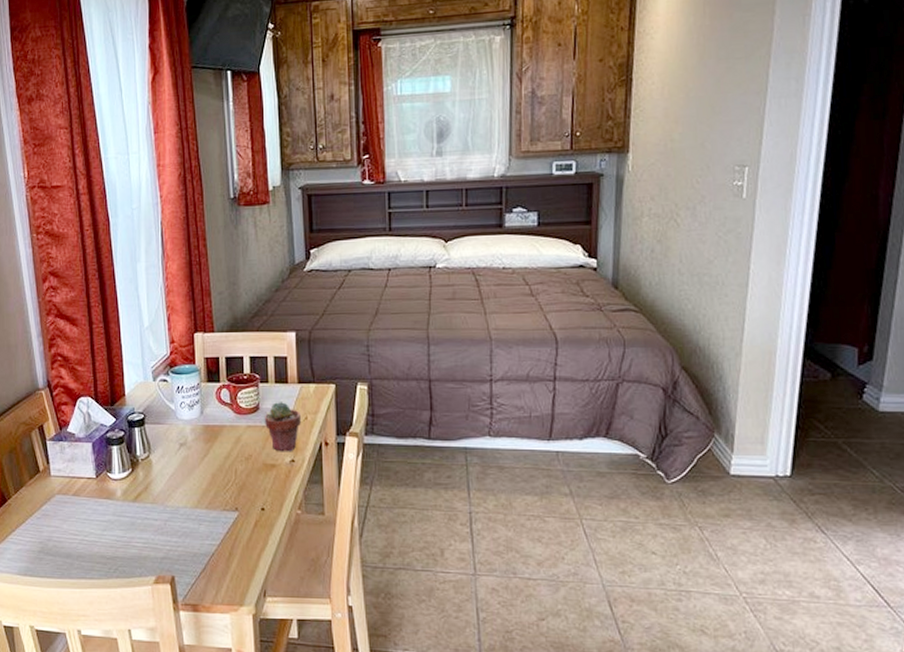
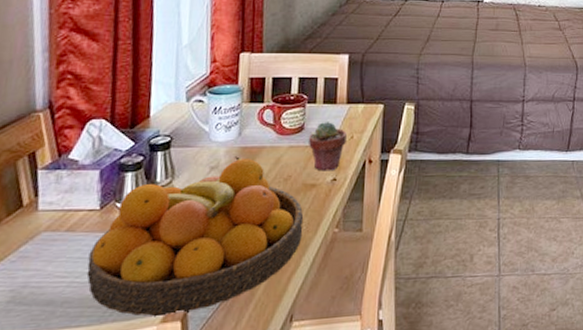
fruit bowl: none [92,434,268,577] -> present [86,156,304,316]

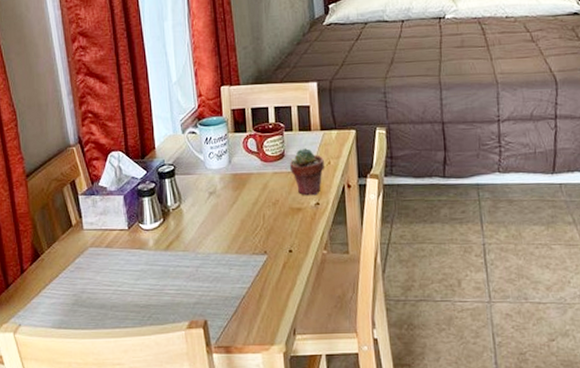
fruit bowl: present [86,156,304,316] -> none [125,182,295,322]

